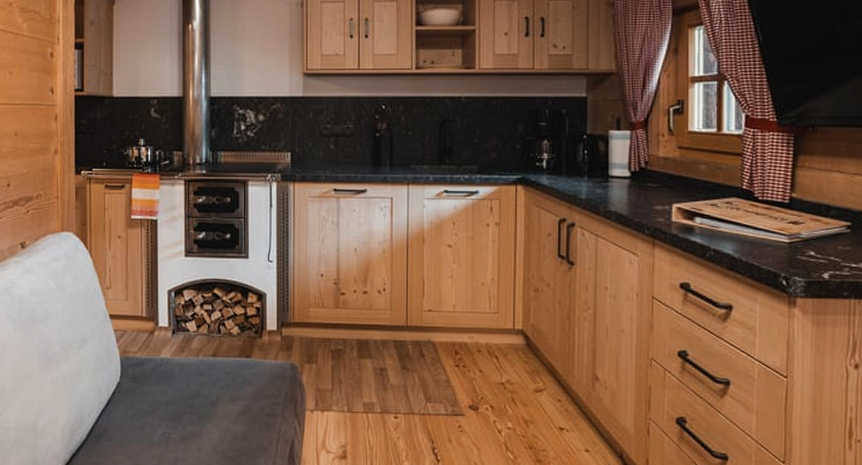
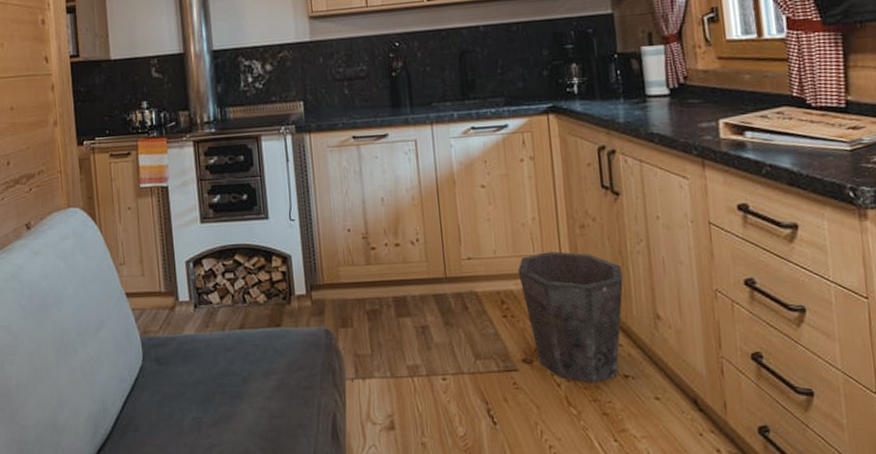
waste bin: none [474,311,568,433] -> present [518,251,623,383]

